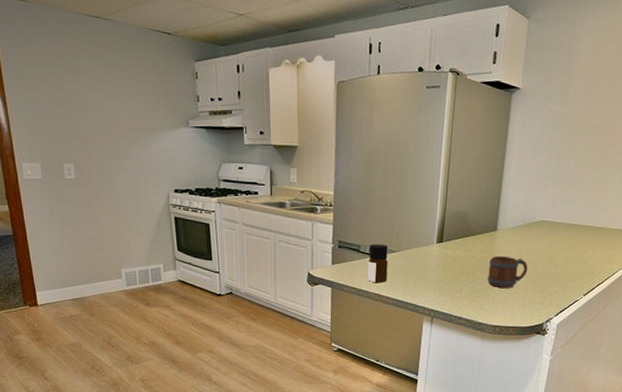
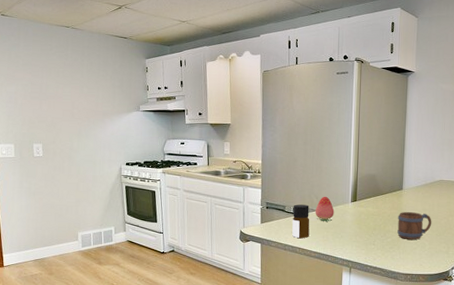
fruit: none [394,235,417,265] -> present [315,196,334,222]

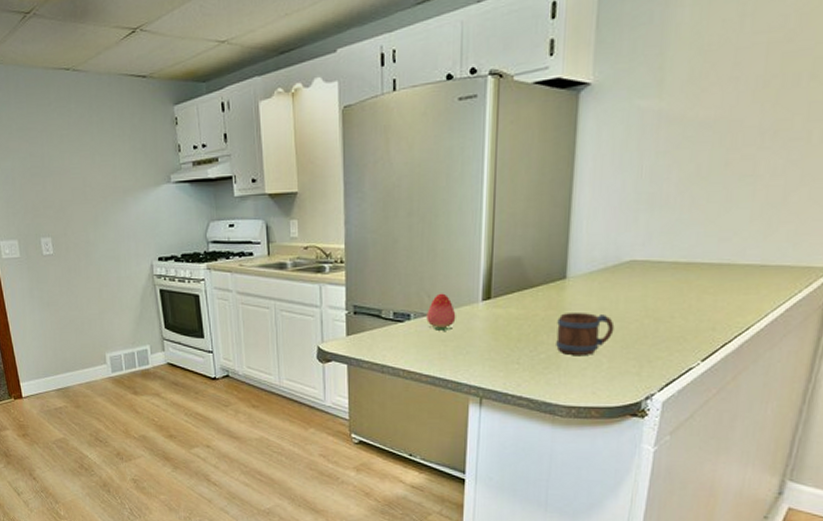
bottle: present [292,204,310,238] -> none [393,307,419,355]

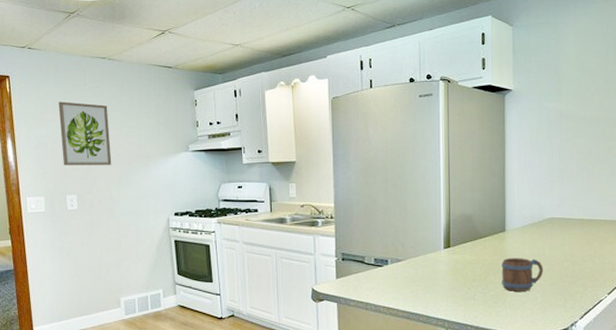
wall art: none [22,126,86,204] -> present [58,101,112,166]
fruit: present [426,293,456,331] -> none [401,243,424,273]

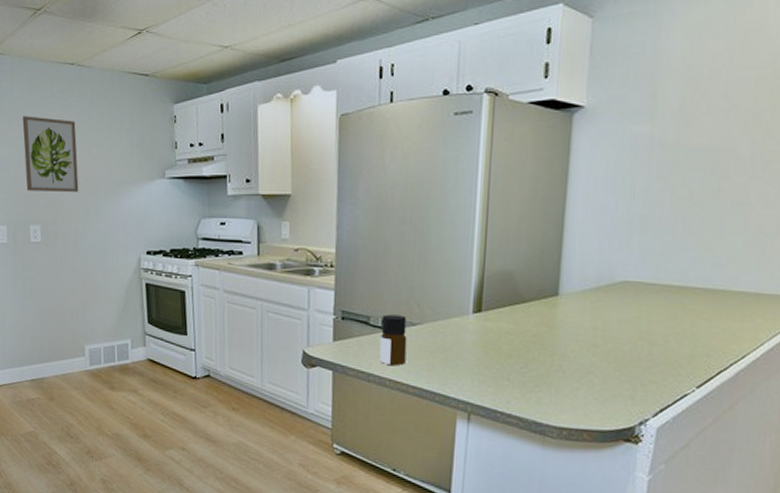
bottle: none [374,254,395,294] -> present [380,314,407,365]
mug: present [501,258,544,291] -> none [547,330,607,375]

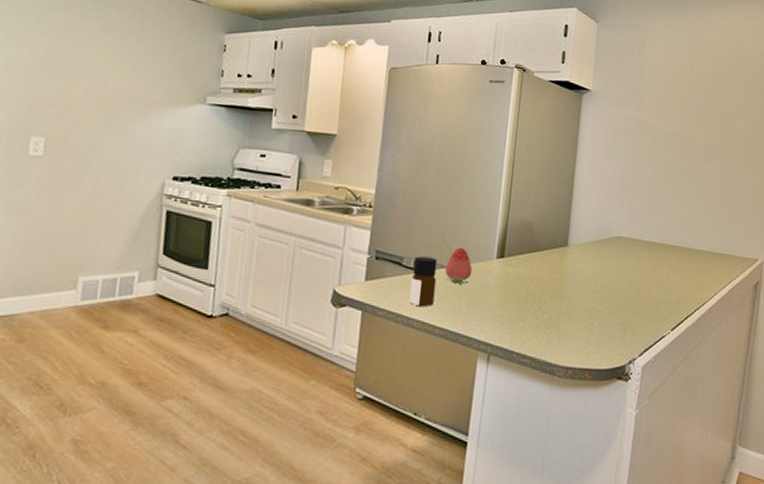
wall art: present [22,116,79,192] -> none [34,19,110,107]
fruit: none [415,303,446,342] -> present [445,247,473,284]

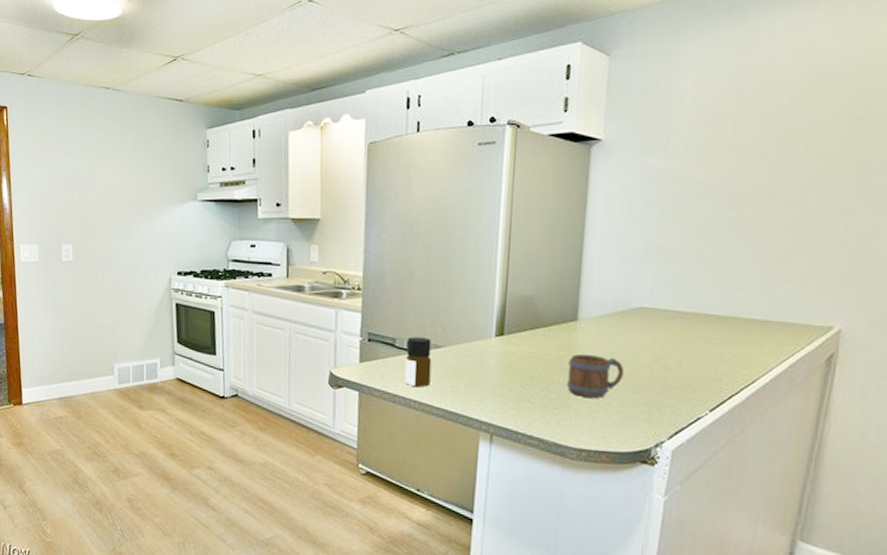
fruit: present [445,247,473,284] -> none [440,326,469,364]
mug: none [557,277,605,318] -> present [567,354,625,398]

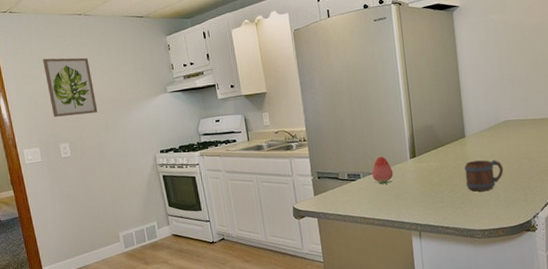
wall art: none [57,137,112,213] -> present [43,57,98,117]
bottle: present [405,337,432,387] -> none [347,168,370,207]
fruit: none [440,326,469,364] -> present [372,156,394,184]

